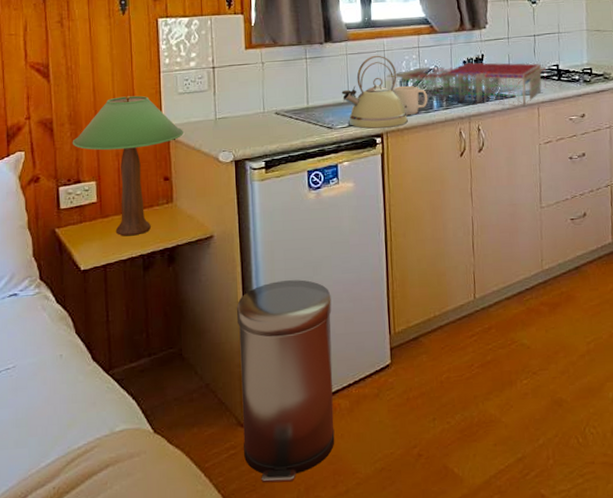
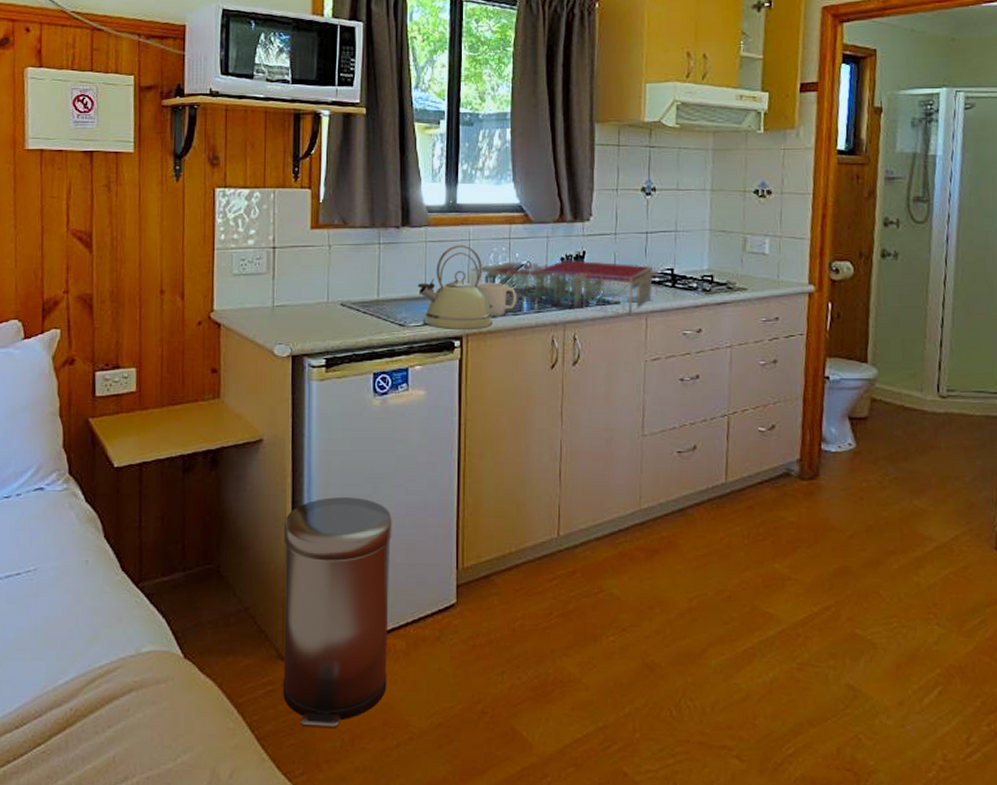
table lamp: present [72,95,183,237] -> none [112,273,236,433]

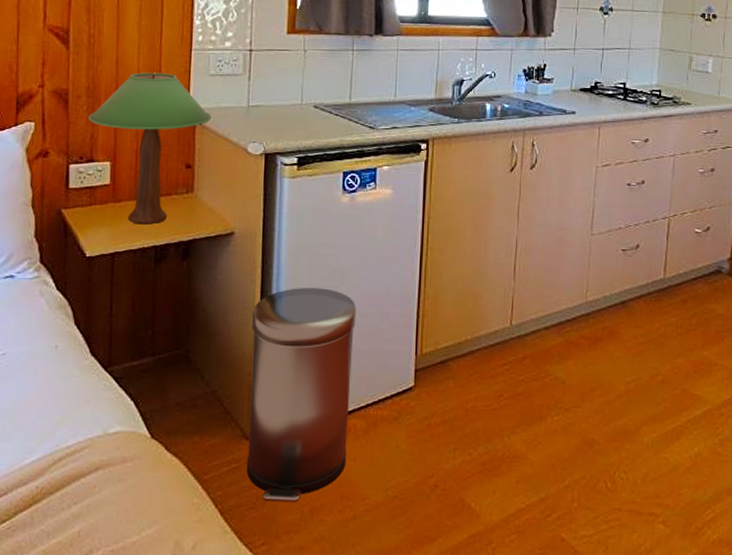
table lamp: none [112,273,236,433] -> present [88,71,211,225]
kettle: present [417,245,494,331] -> none [388,54,458,135]
dish rack: present [470,260,658,315] -> none [439,71,612,124]
mug: present [477,282,518,317] -> none [444,89,482,123]

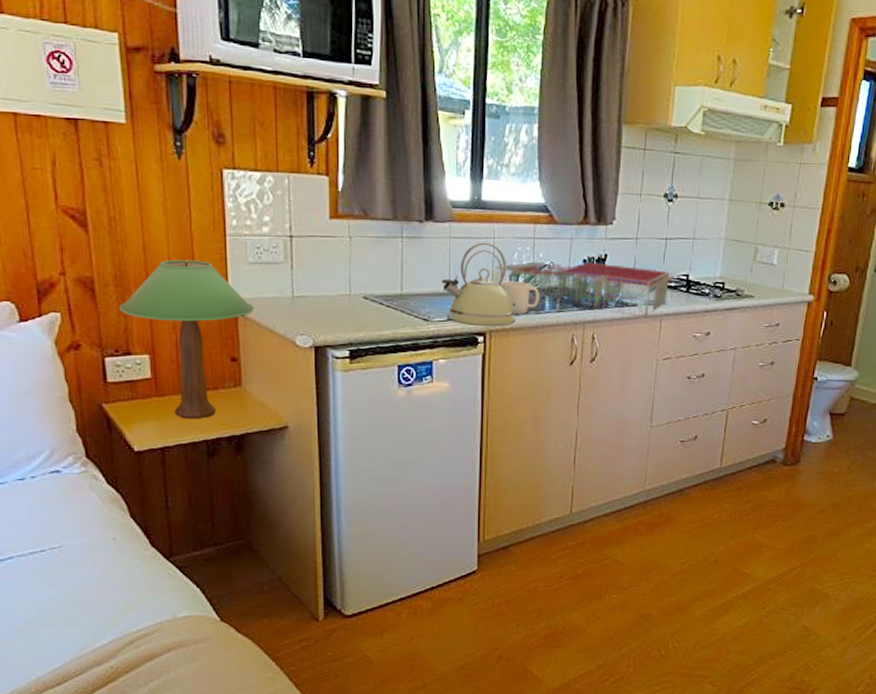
pedal bin: present [247,288,356,503] -> none [312,480,418,675]
kettle: none [388,54,458,135] -> present [441,242,516,327]
dish rack: none [439,71,612,124] -> present [495,261,674,317]
mug: none [444,89,482,123] -> present [501,280,540,315]

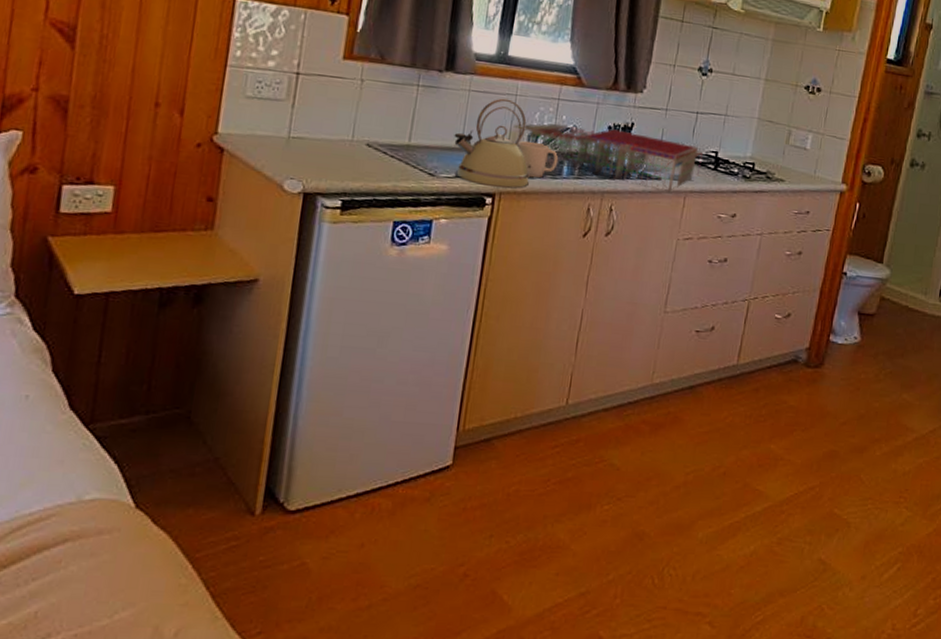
table lamp: present [119,258,254,419] -> none [90,85,244,263]

